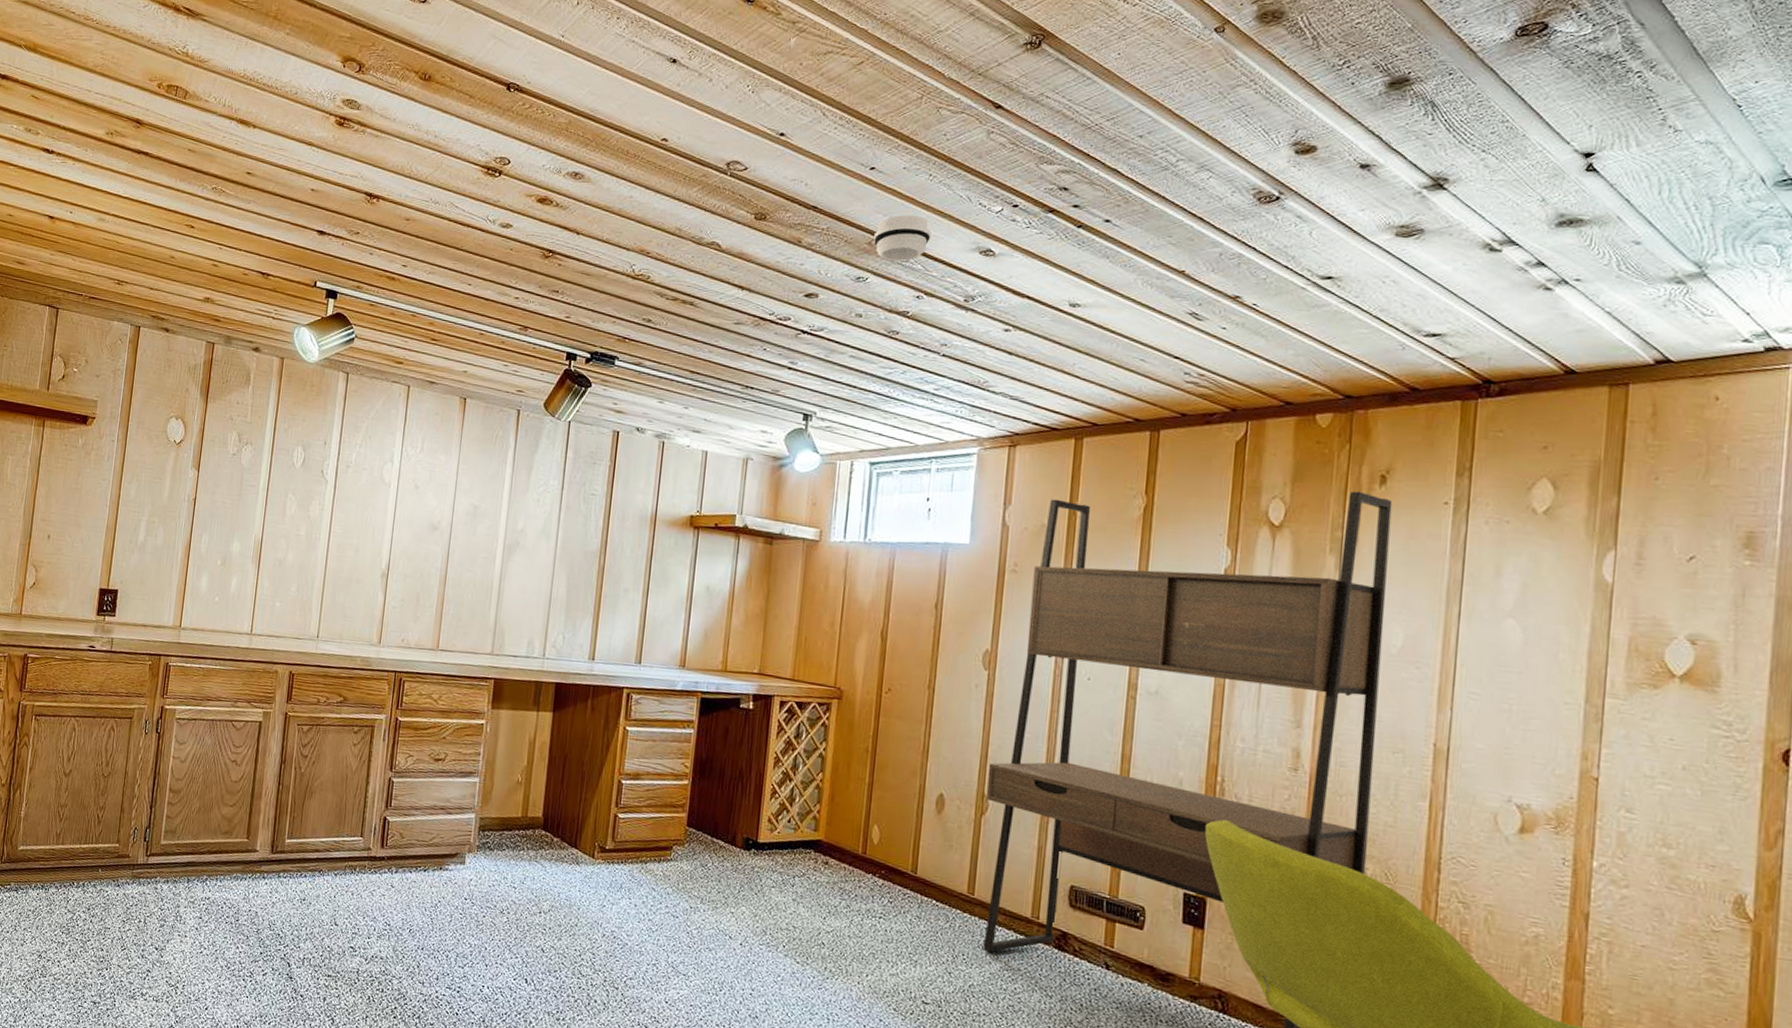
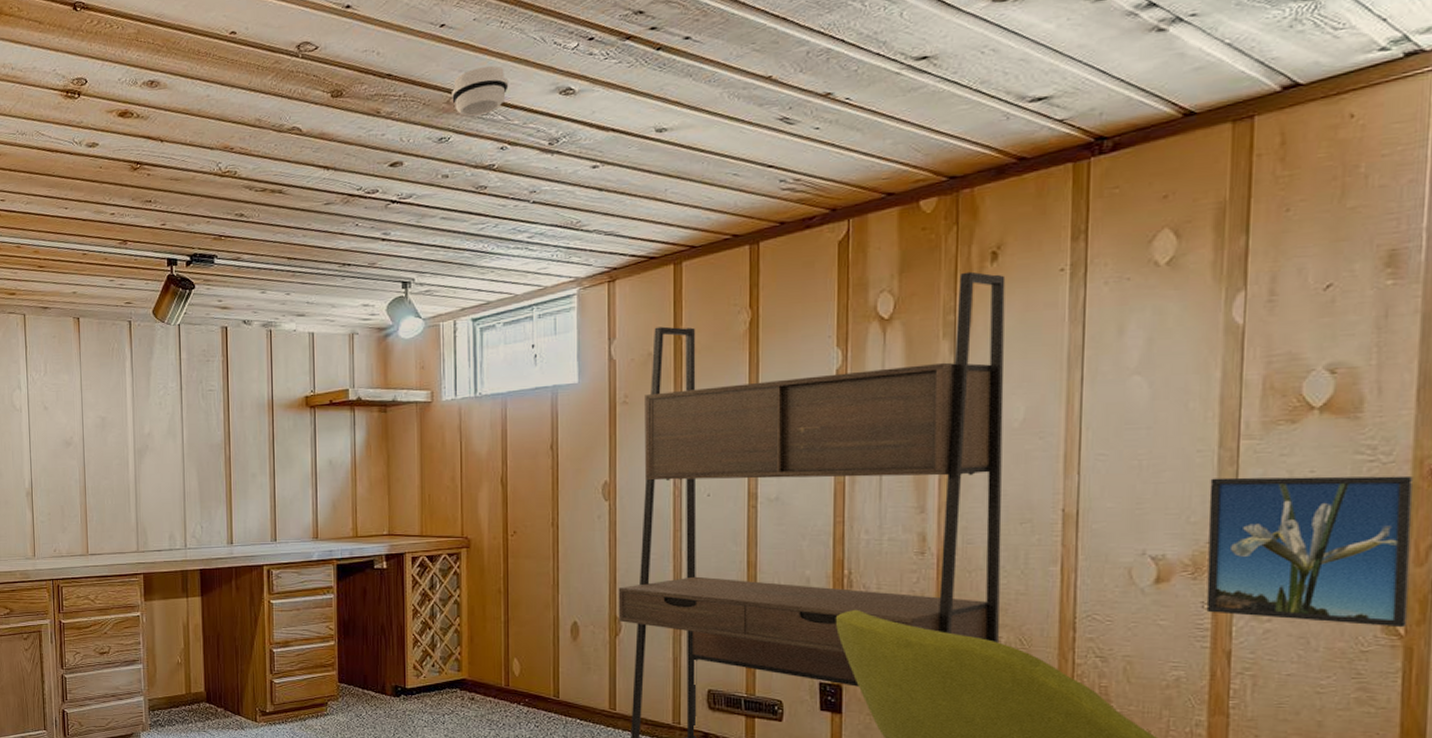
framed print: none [1566,732,1765,912] -> present [1206,475,1413,628]

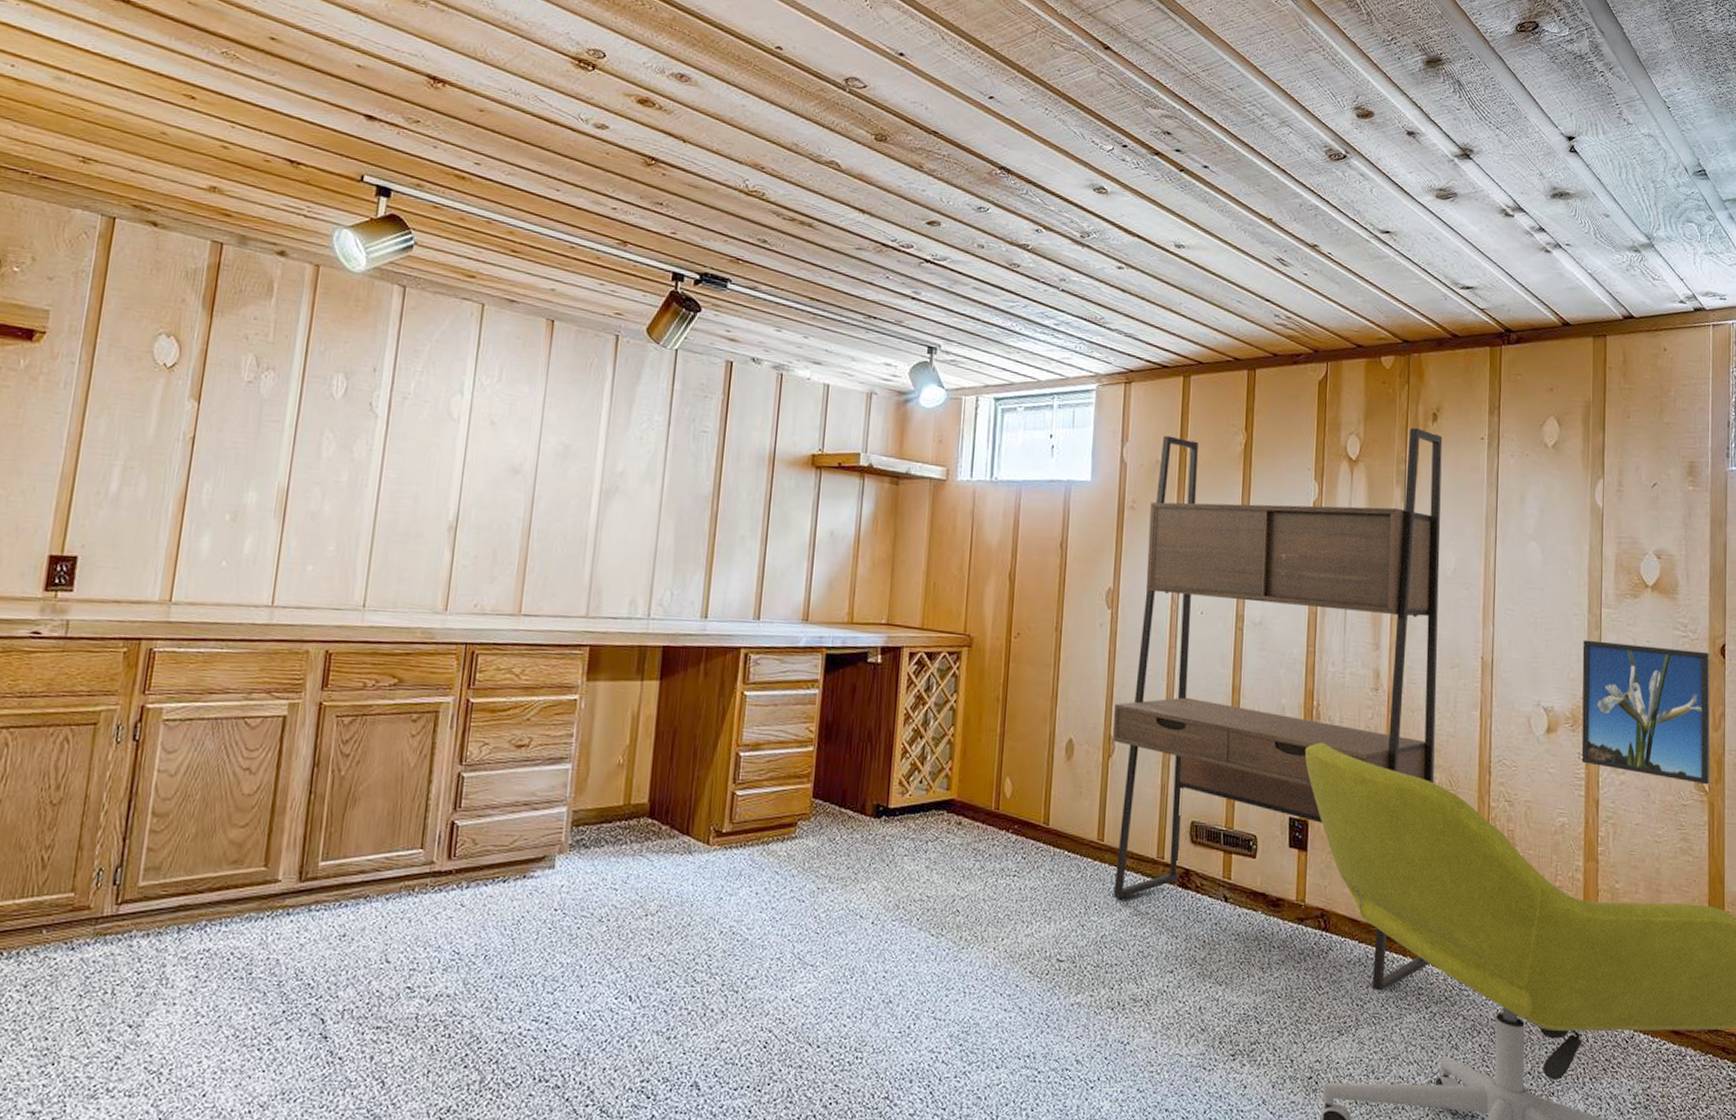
smoke detector: present [452,65,509,117] -> none [994,146,1049,194]

